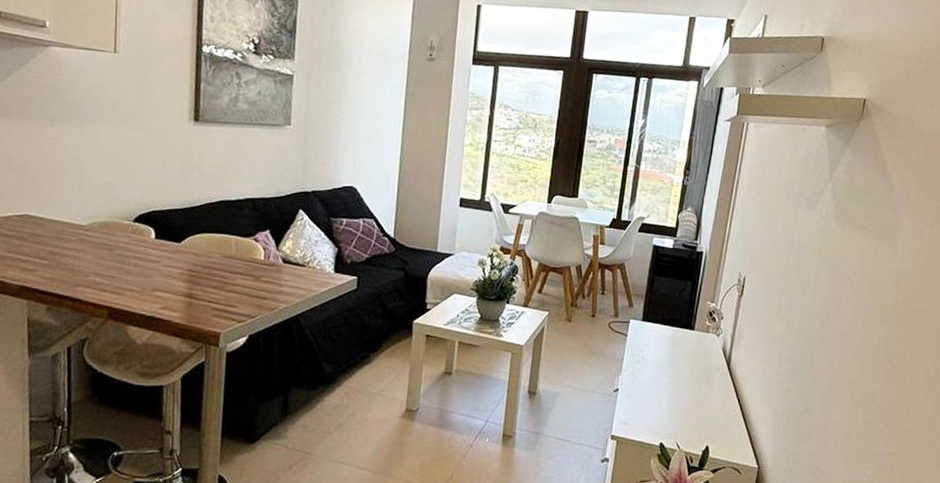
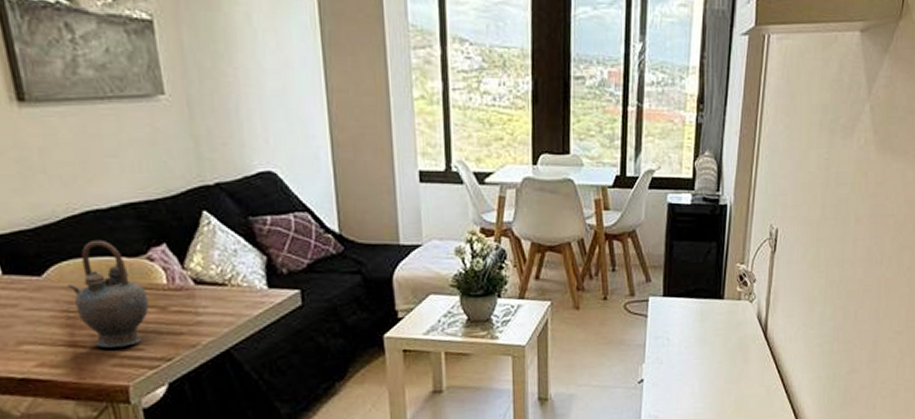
teapot: none [195,221,249,303] -> present [66,239,149,348]

